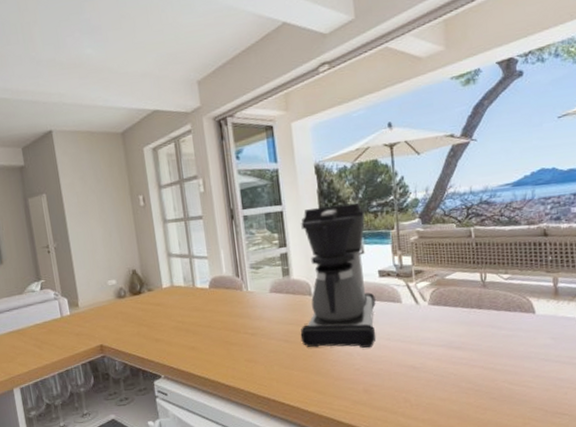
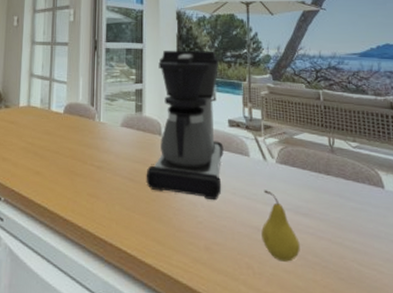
fruit: none [417,331,454,392] -> present [261,190,300,262]

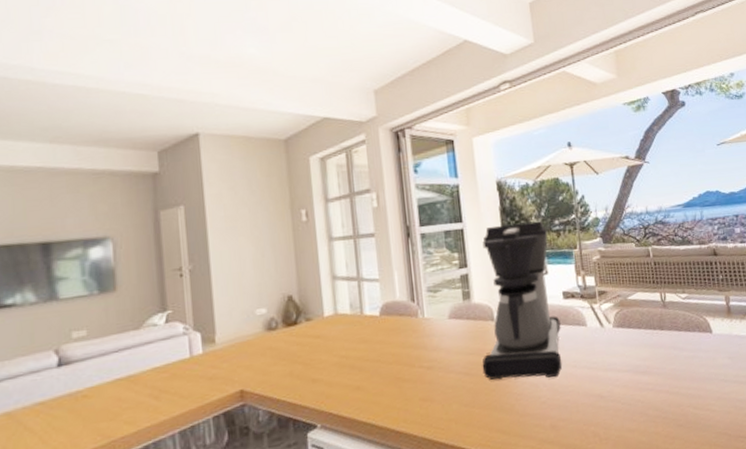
fruit: present [261,190,300,262] -> none [603,356,642,422]

